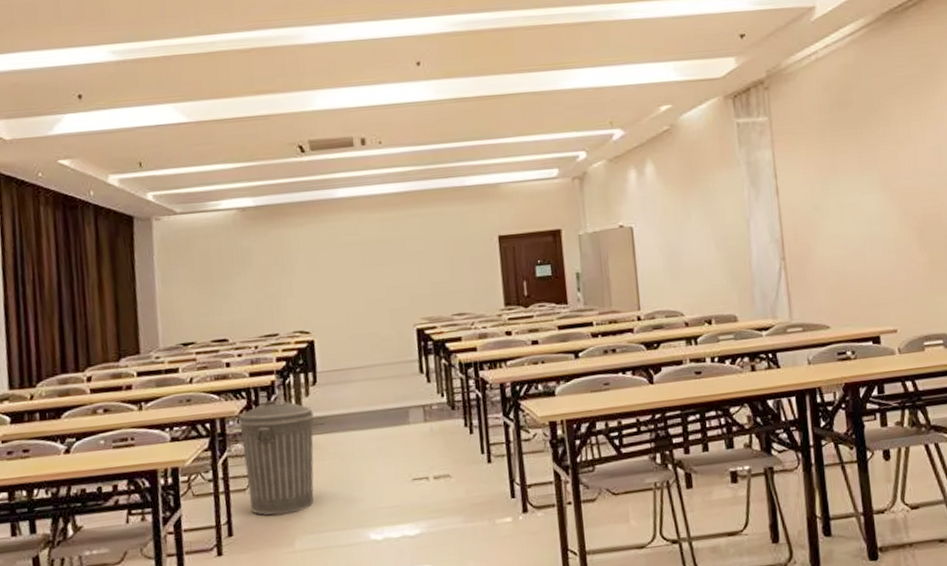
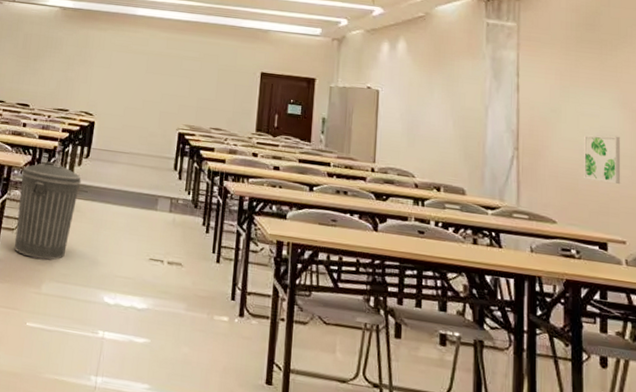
wall art: none [847,221,888,275] -> present [582,134,621,185]

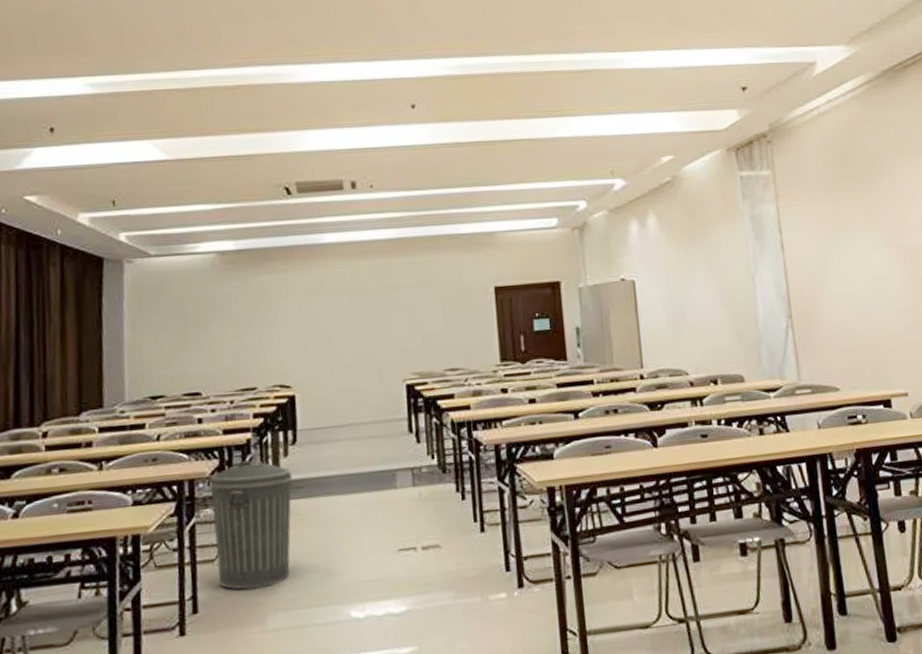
wall art: present [582,134,621,185] -> none [854,279,896,335]

